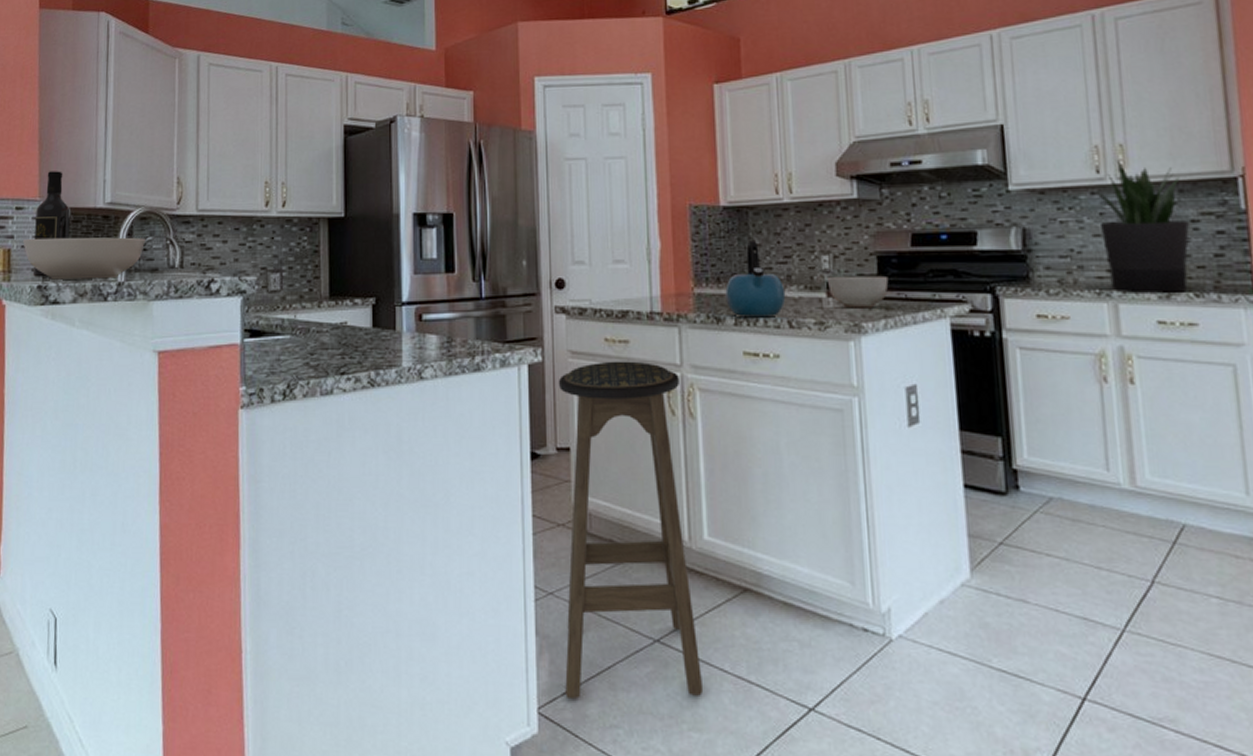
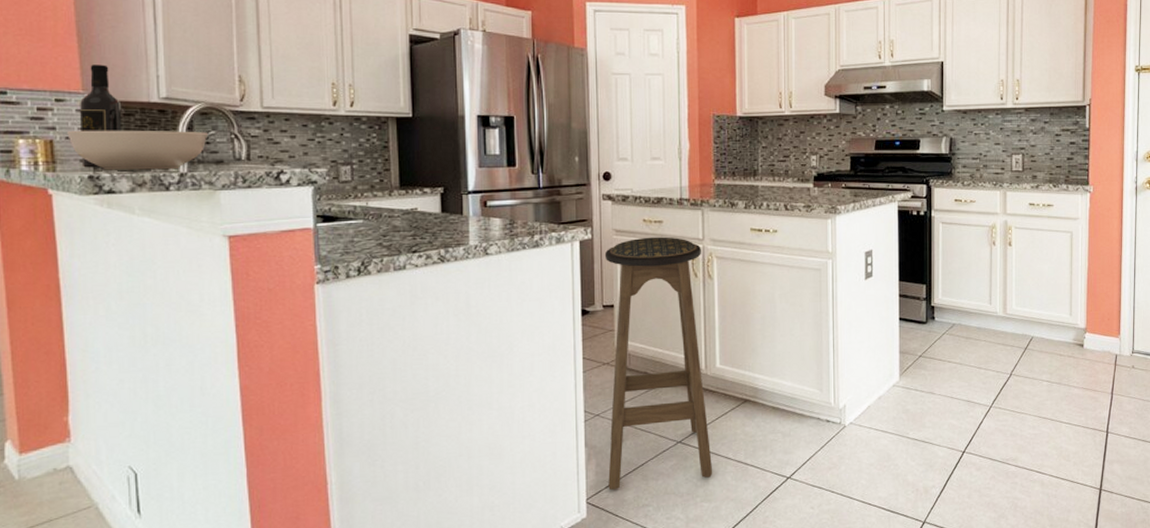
kettle: present [725,239,786,318] -> none [739,143,784,203]
bowl: present [826,275,889,309] -> none [814,171,858,195]
planter: present [1098,159,1189,295] -> none [999,90,1054,185]

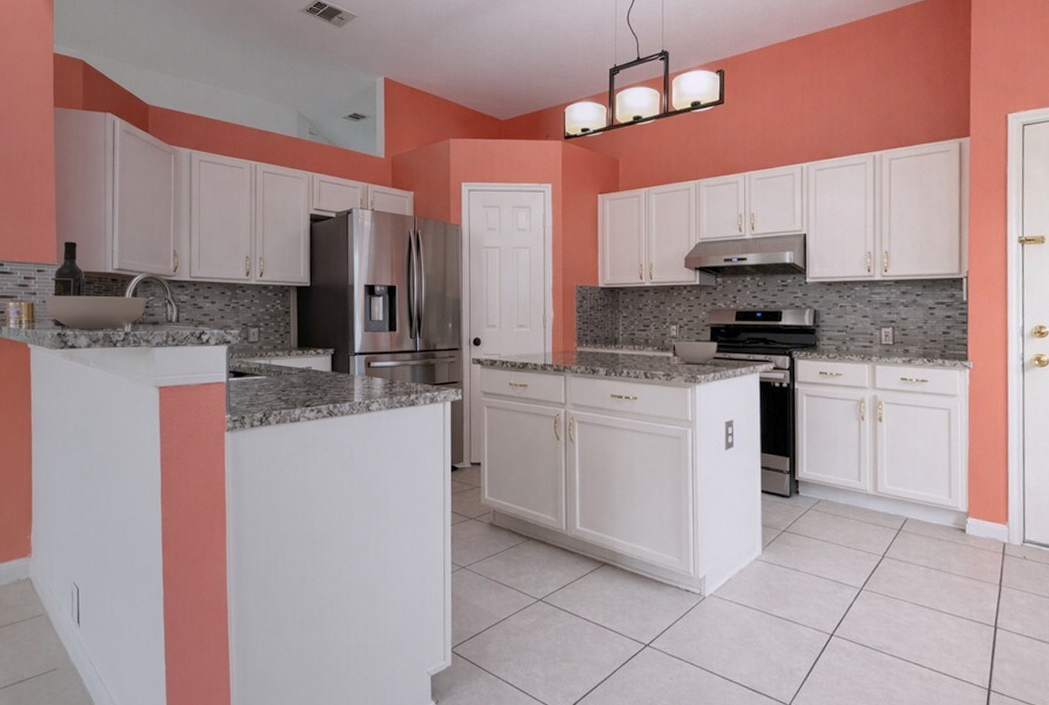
stool: present [604,236,713,491] -> none [472,400,572,642]
bowl: none [814,171,858,195] -> present [674,341,718,365]

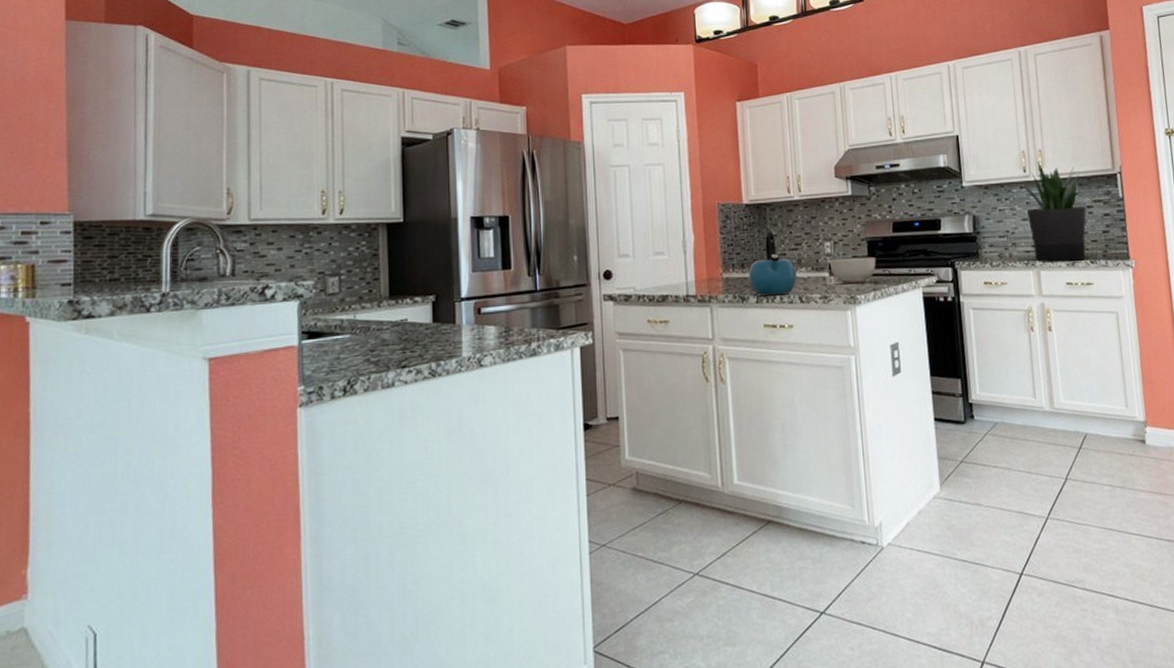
bowl: present [44,295,148,329] -> none [50,248,194,294]
wine bottle: present [53,242,85,327] -> none [62,184,107,292]
kettle: none [600,312,644,370] -> present [748,231,797,296]
planter: none [867,262,928,360] -> present [1025,161,1087,263]

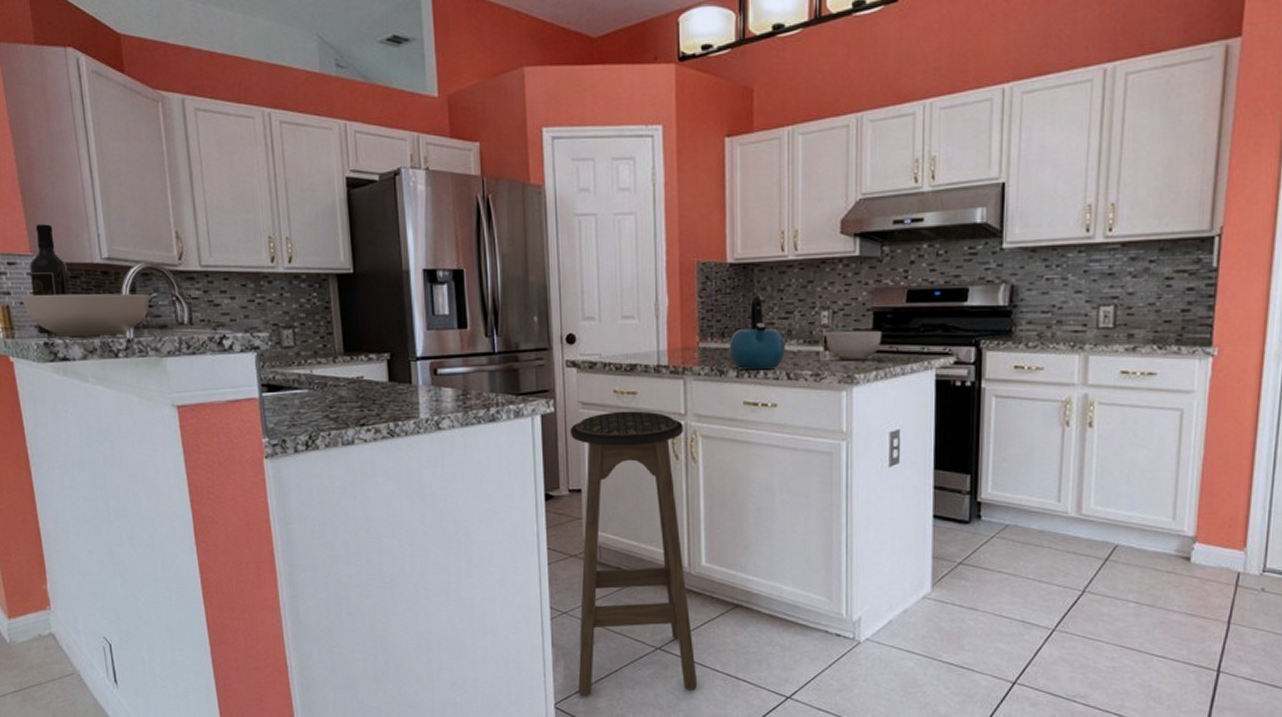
bowl: none [50,248,194,294] -> present [21,293,151,337]
wine bottle: none [62,184,107,292] -> present [29,224,70,334]
stool: none [607,338,736,636] -> present [569,411,698,697]
planter: present [1025,161,1087,263] -> none [1082,218,1163,347]

